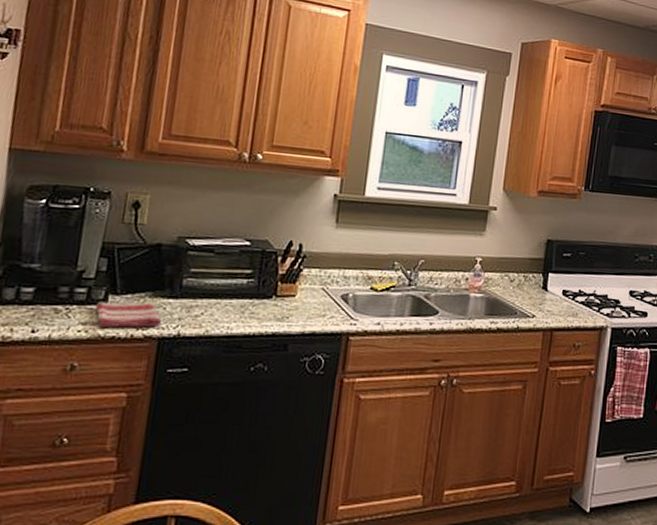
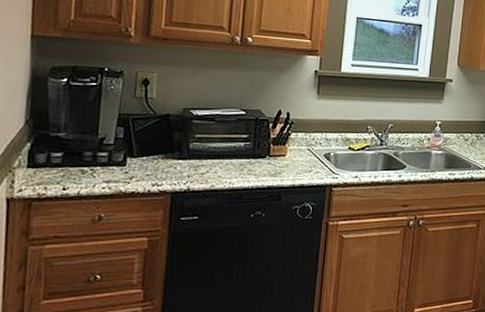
dish towel: present [96,302,162,329] -> none [117,163,174,185]

